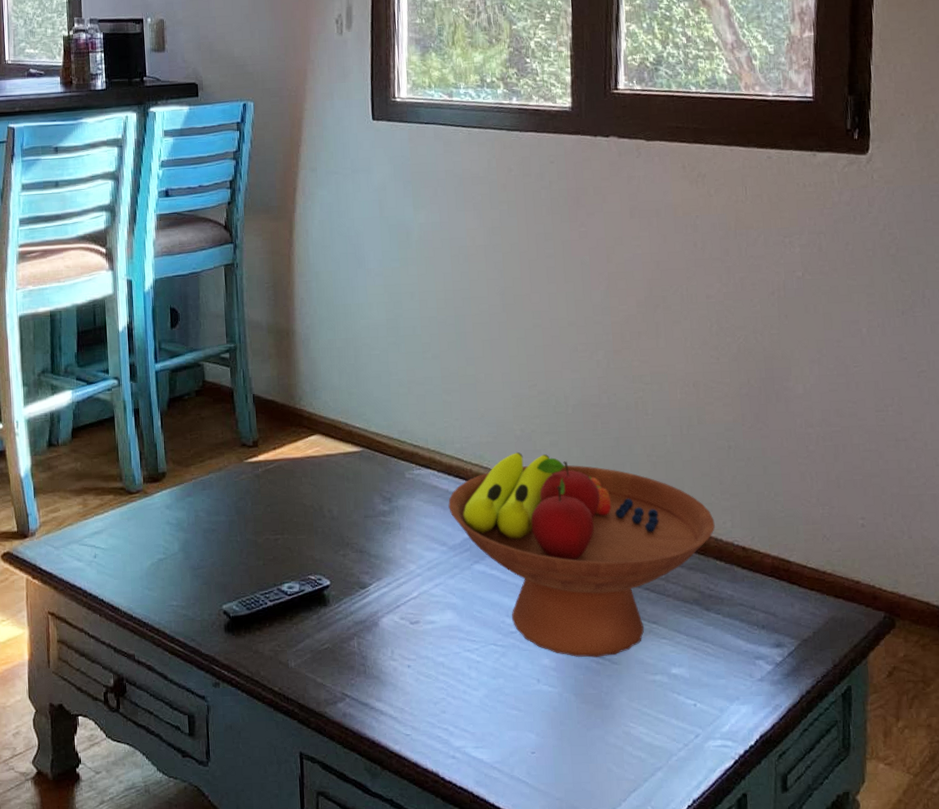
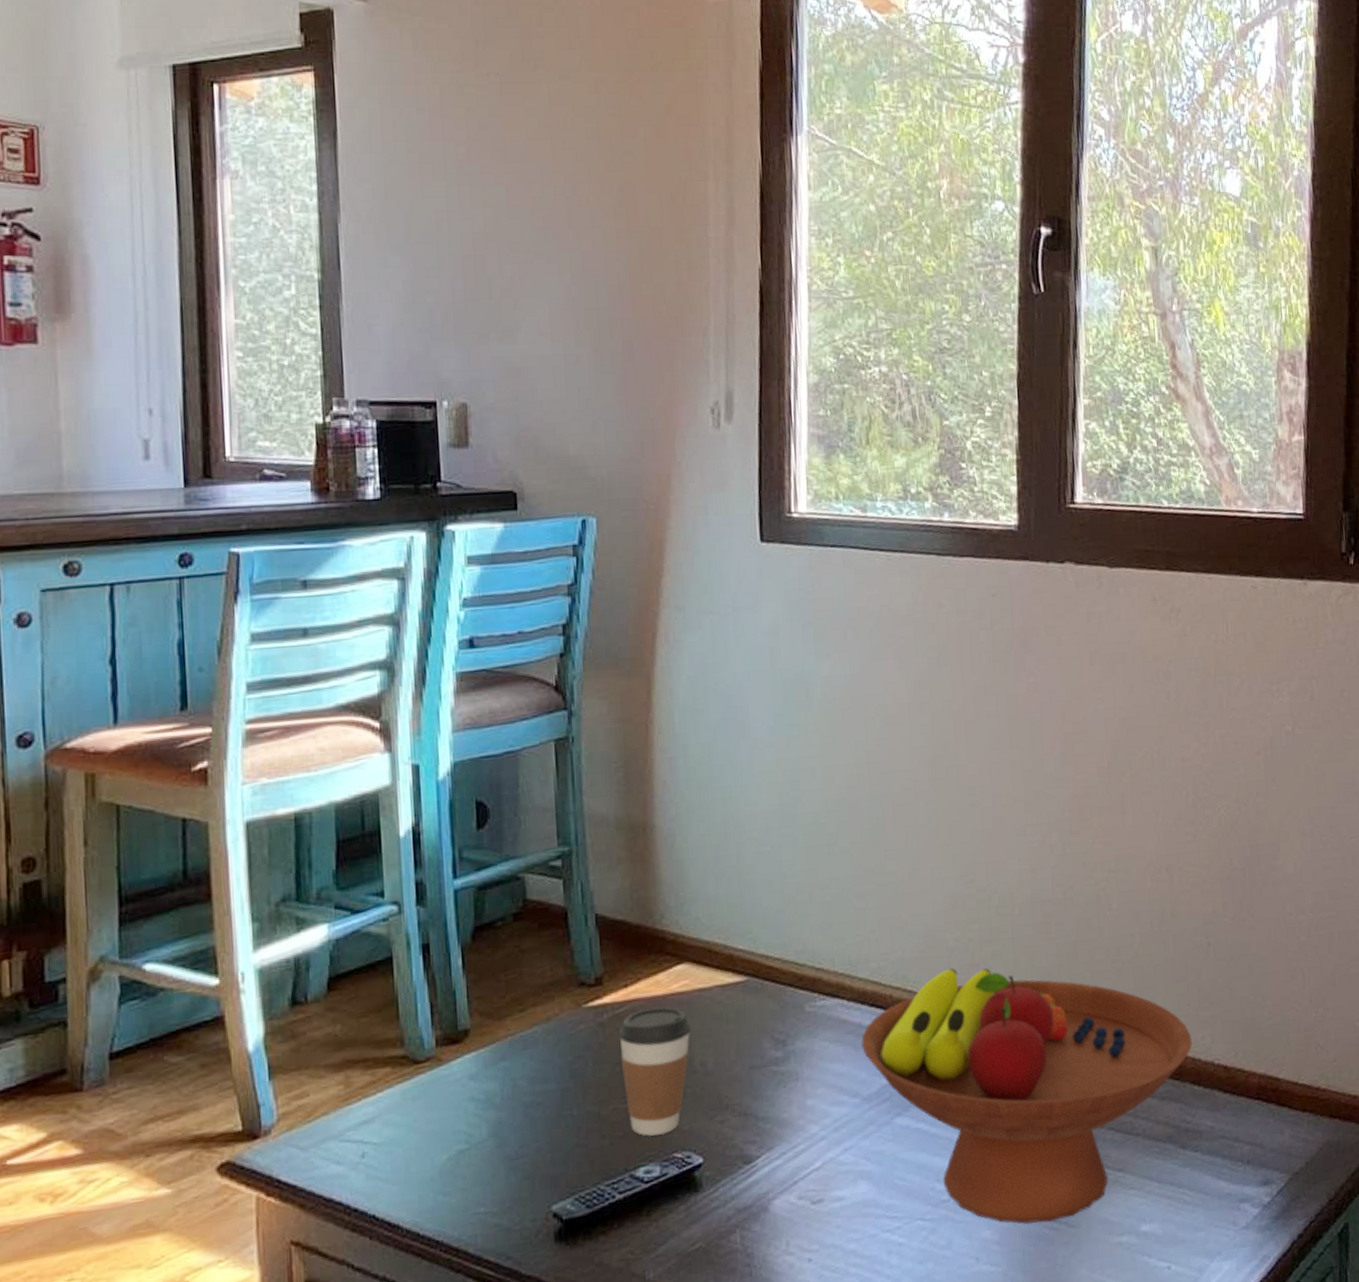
coffee cup: none [269,466,322,561] -> present [618,1007,692,1136]

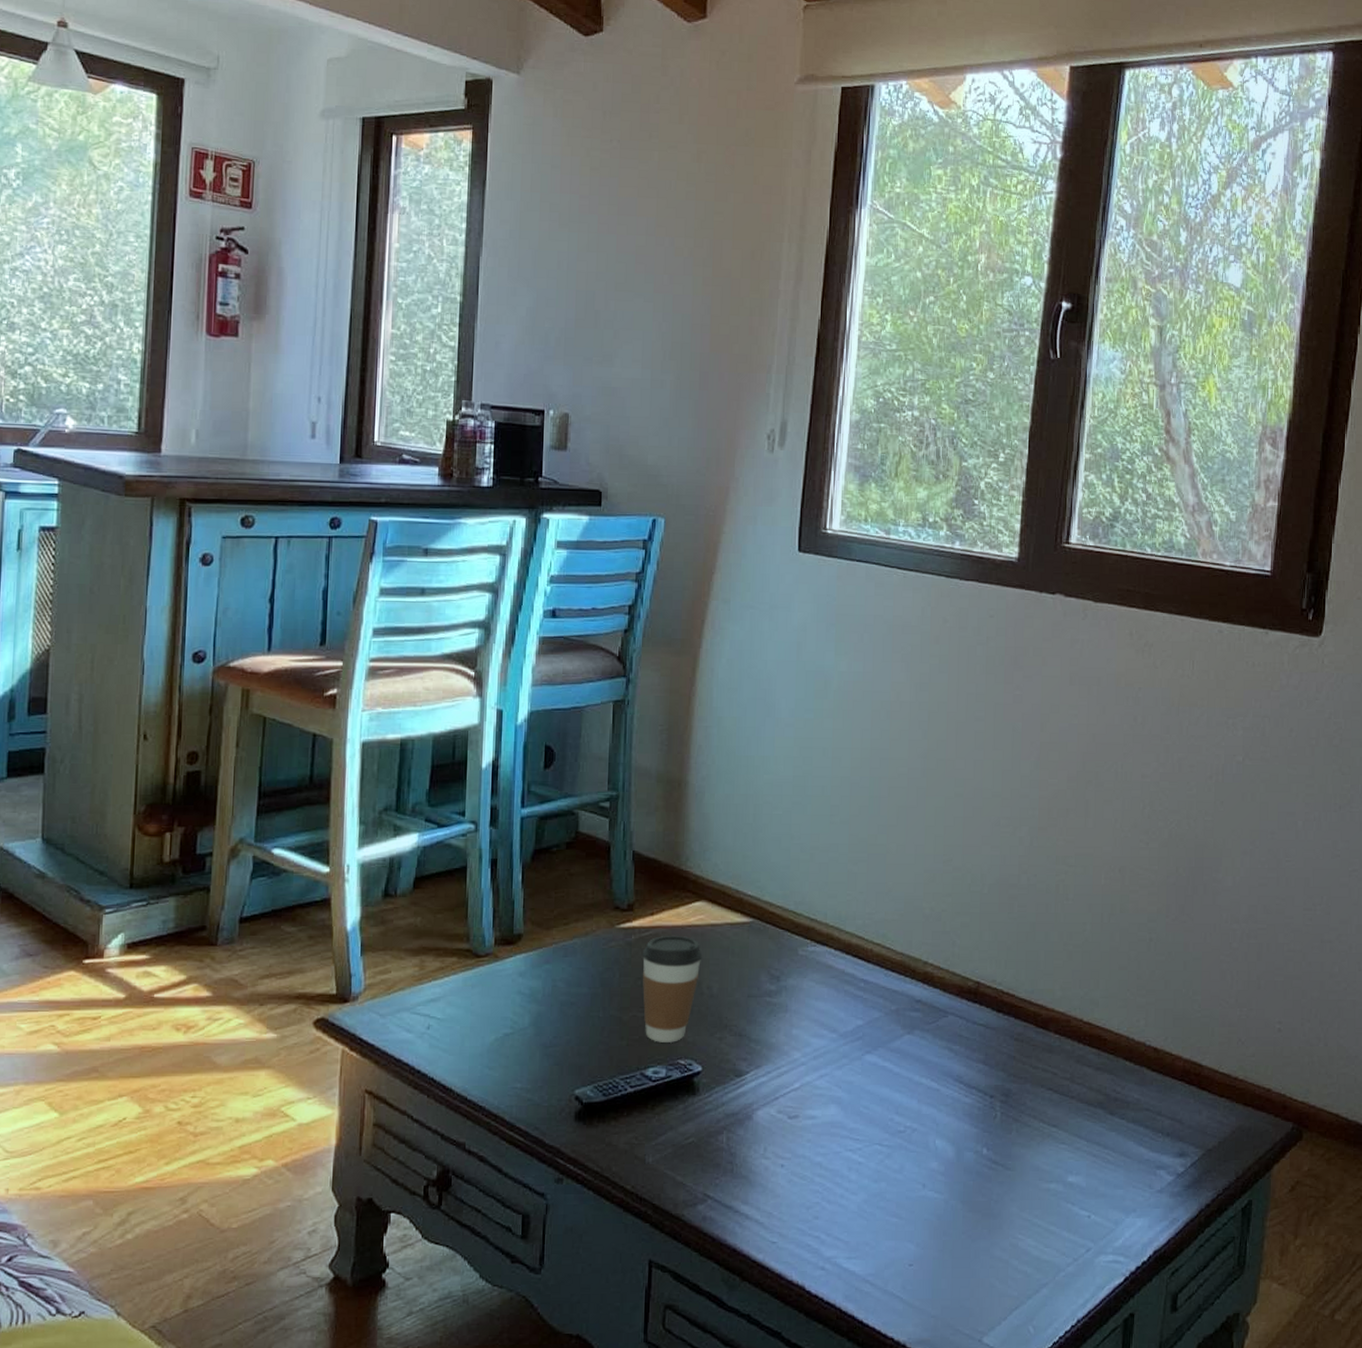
fruit bowl: present [861,968,1192,1224] -> none [843,933,1128,1162]

